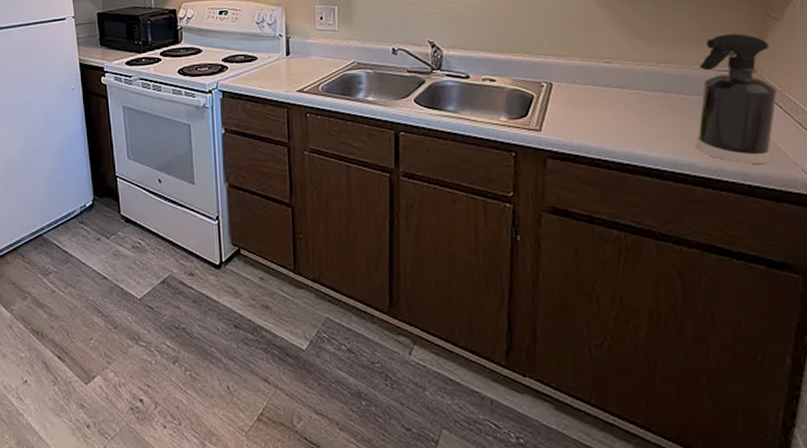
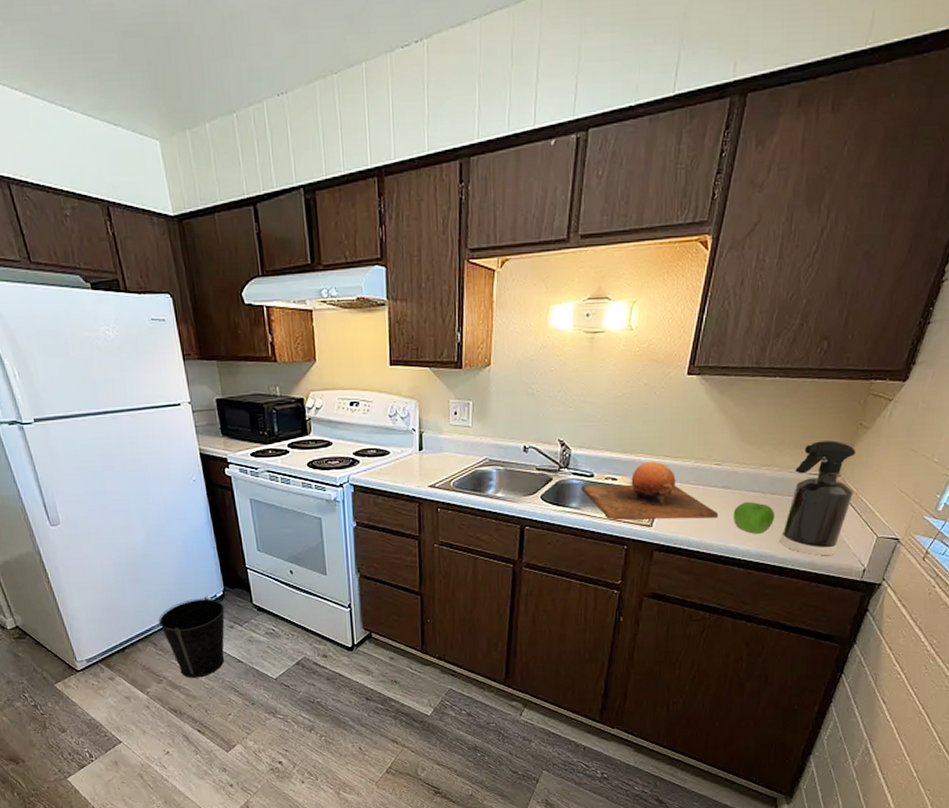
bucket: none [28,206,93,296] -> present [158,596,225,678]
chopping board: none [456,60,618,124] -> present [581,461,719,520]
fruit: none [633,102,686,140] -> present [733,501,776,535]

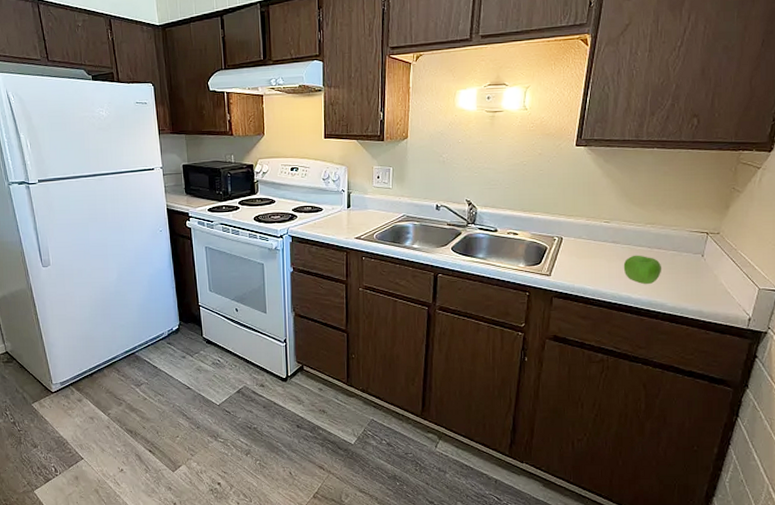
bucket: present [158,596,225,678] -> none [122,329,179,402]
chopping board: present [581,461,719,520] -> none [486,218,611,270]
spray bottle: present [779,440,857,557] -> none [668,202,733,306]

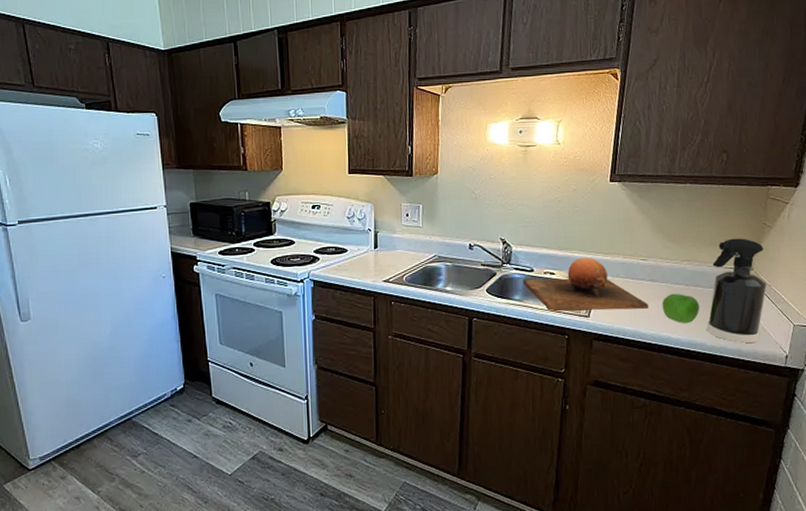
chopping board: none [486,218,611,270] -> present [522,257,649,311]
spray bottle: none [668,202,733,306] -> present [706,238,767,344]

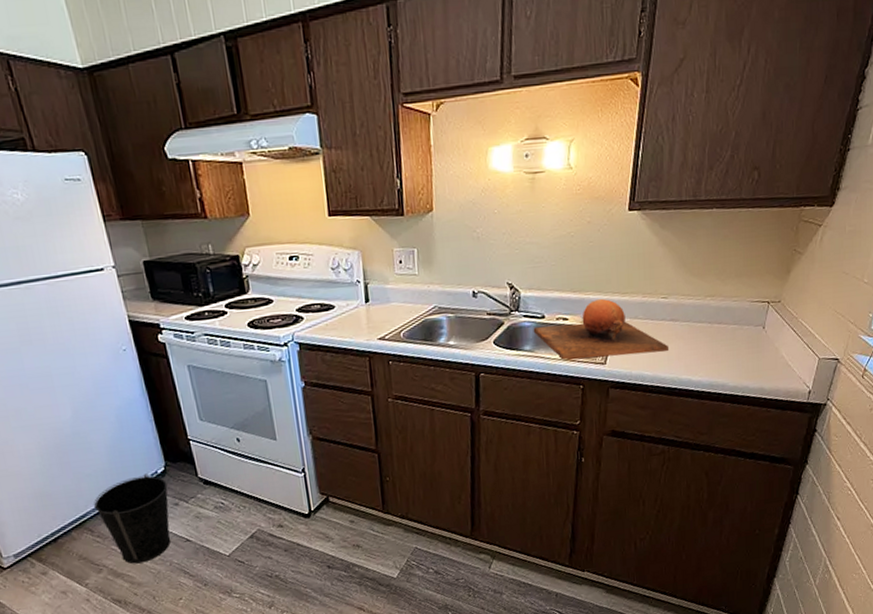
bucket: none [116,389,184,476] -> present [93,473,170,564]
fruit: present [662,293,700,324] -> none [683,332,723,365]
spray bottle: present [706,238,767,344] -> none [729,267,794,382]

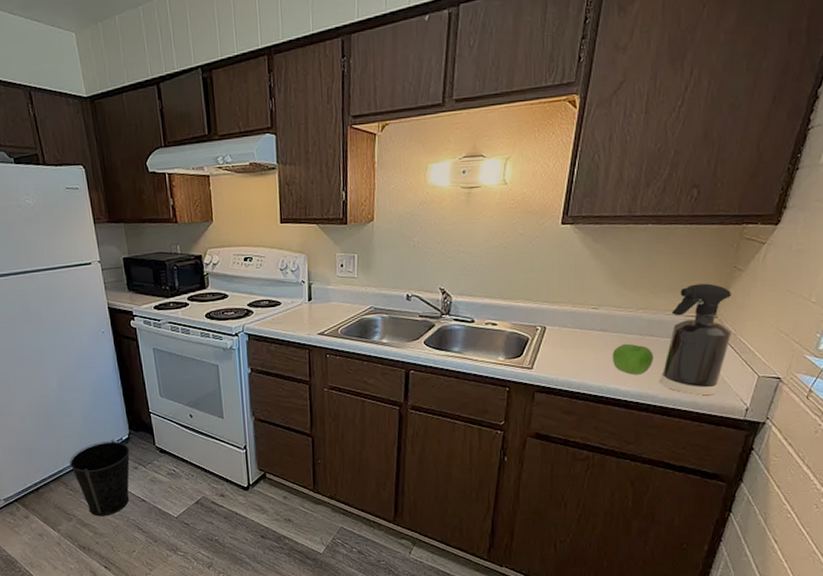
chopping board: present [533,298,670,360] -> none [462,306,598,363]
fruit: none [683,332,723,365] -> present [612,343,654,376]
spray bottle: none [729,267,794,382] -> present [660,283,732,396]

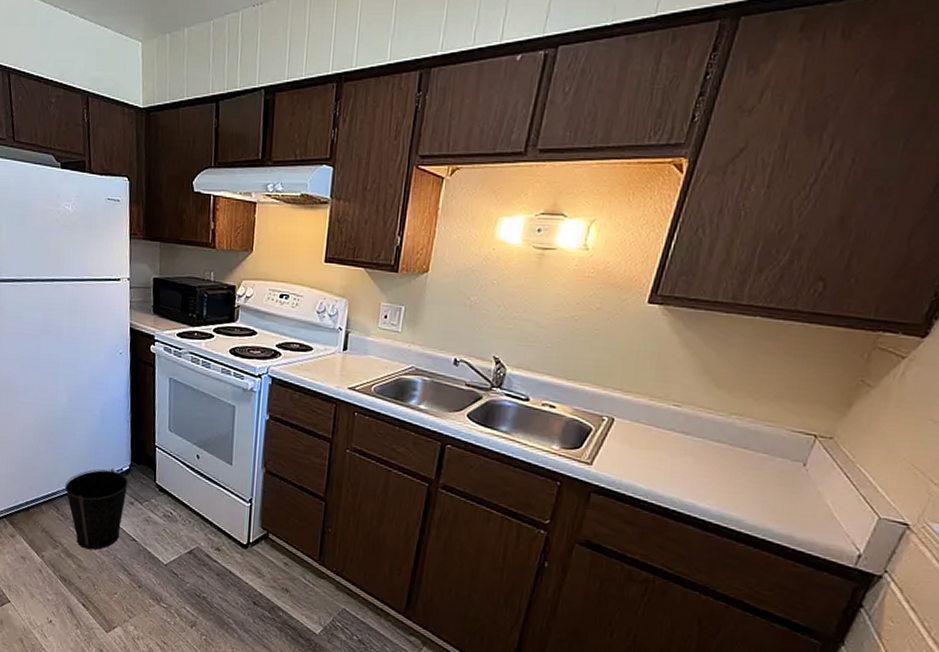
fruit: present [612,343,654,376] -> none [691,452,745,493]
spray bottle: present [660,283,732,396] -> none [748,394,855,532]

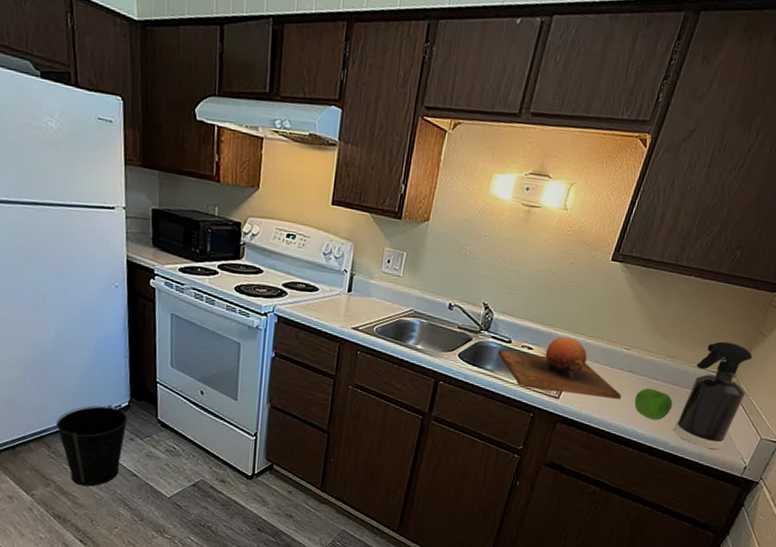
chopping board: none [513,392,674,467] -> present [497,336,622,400]
fruit: none [691,452,745,493] -> present [634,388,673,421]
spray bottle: none [748,394,855,532] -> present [673,341,753,450]

